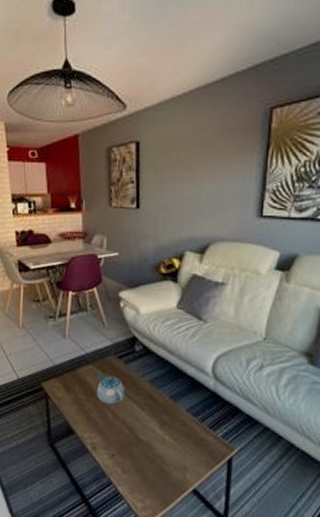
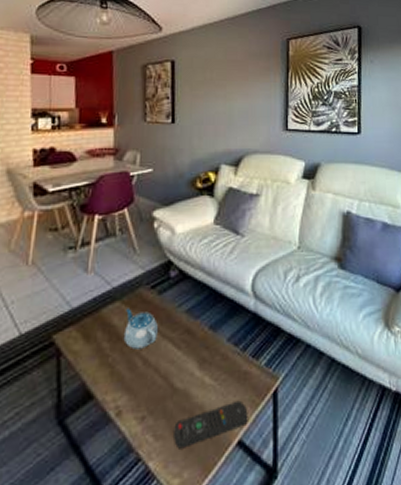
remote control: none [138,459,203,484] -> present [174,400,248,449]

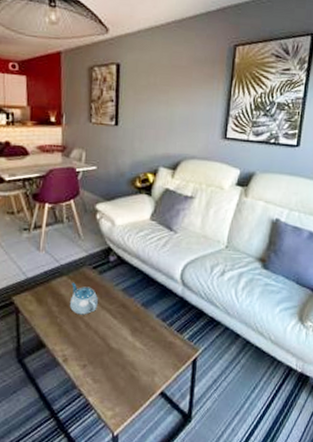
remote control: present [174,400,248,449] -> none [109,363,171,391]

